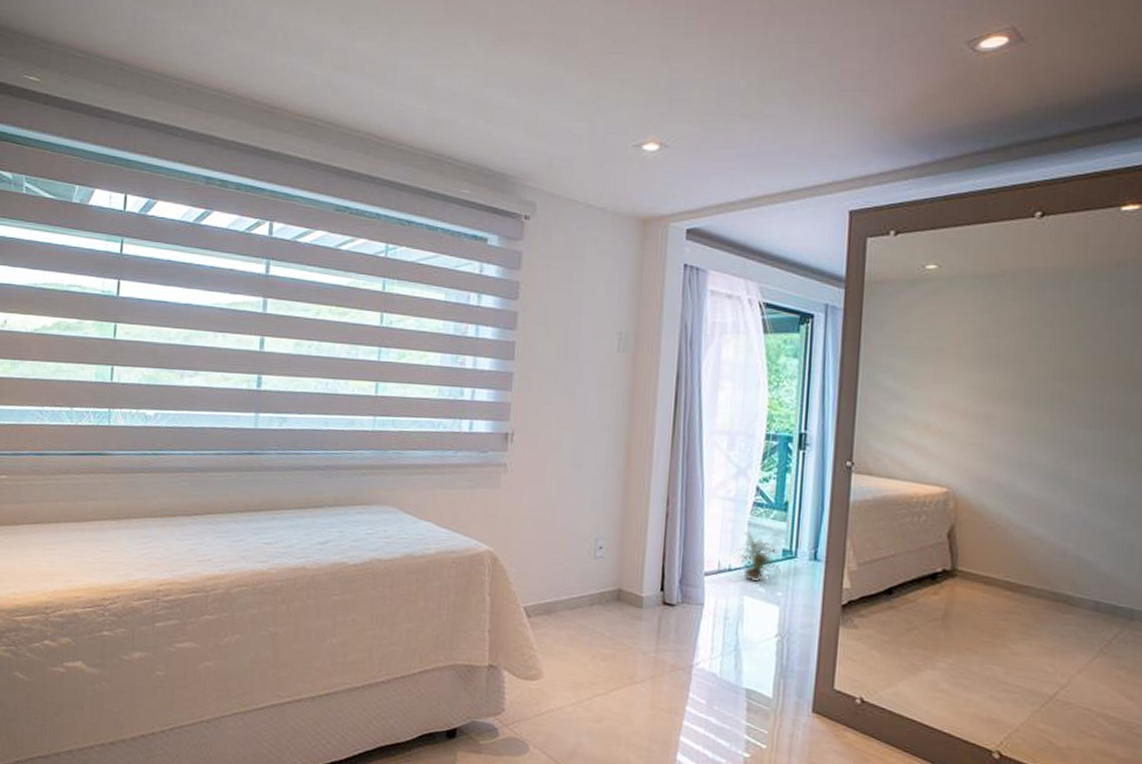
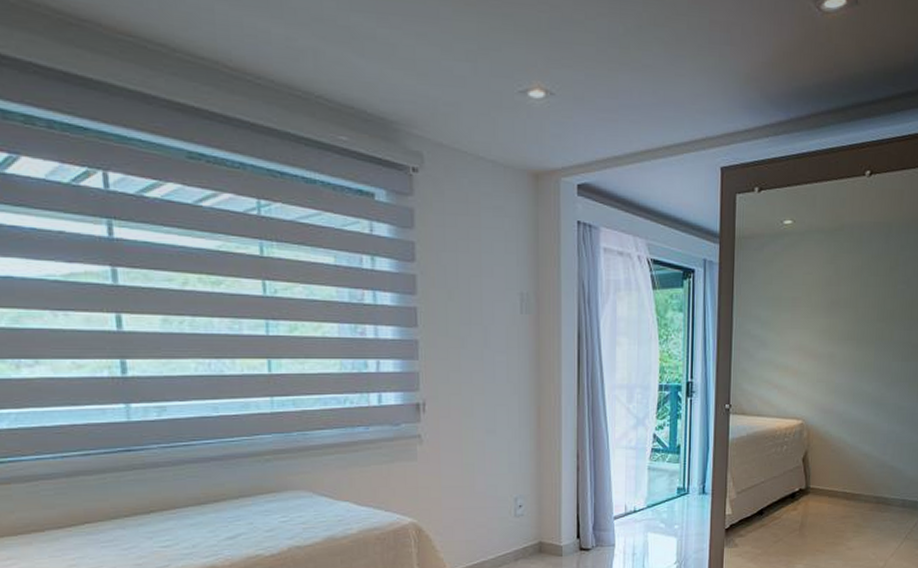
potted plant: present [734,532,781,582] -> none [638,476,677,519]

